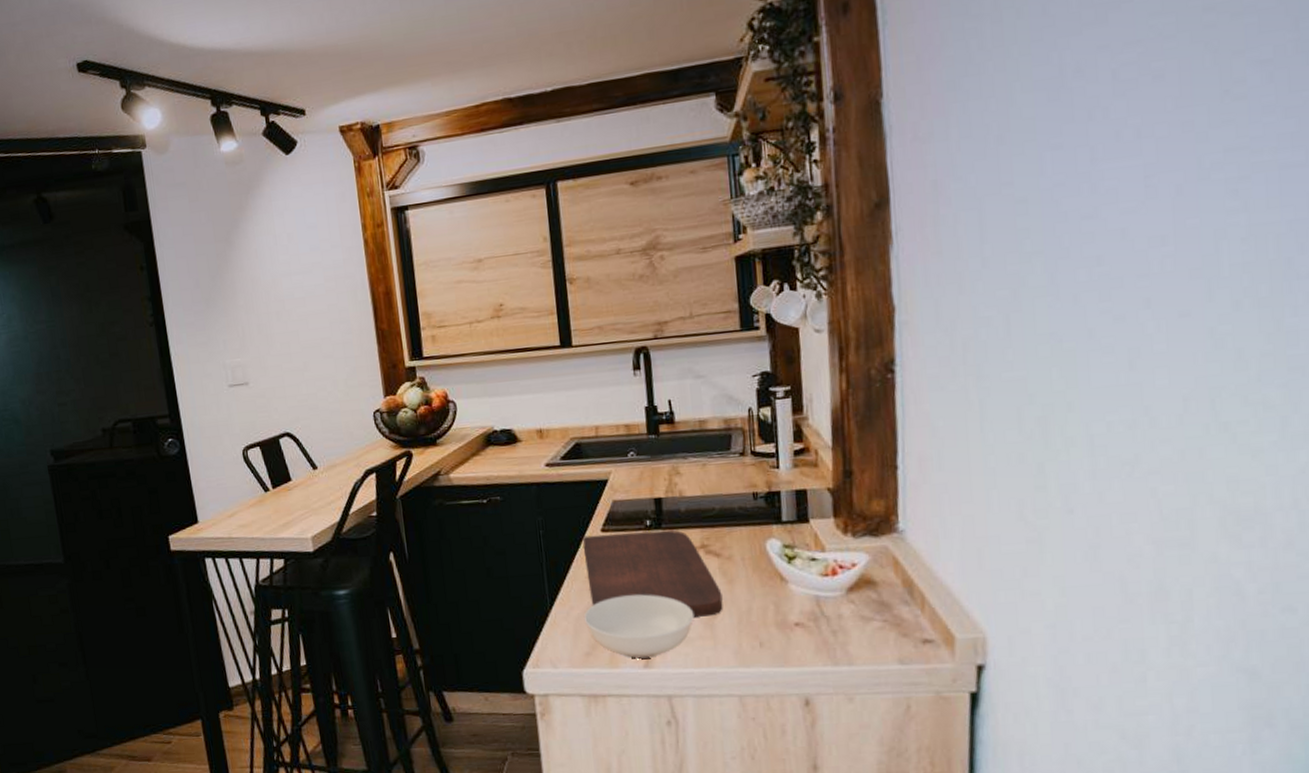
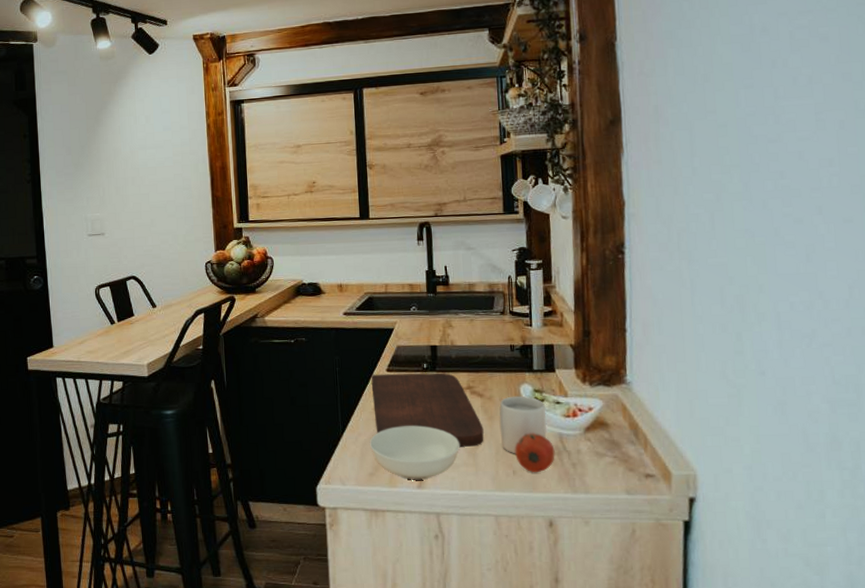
mug: none [741,553,800,623] -> present [499,395,547,454]
tomato: none [761,597,811,644] -> present [515,433,555,473]

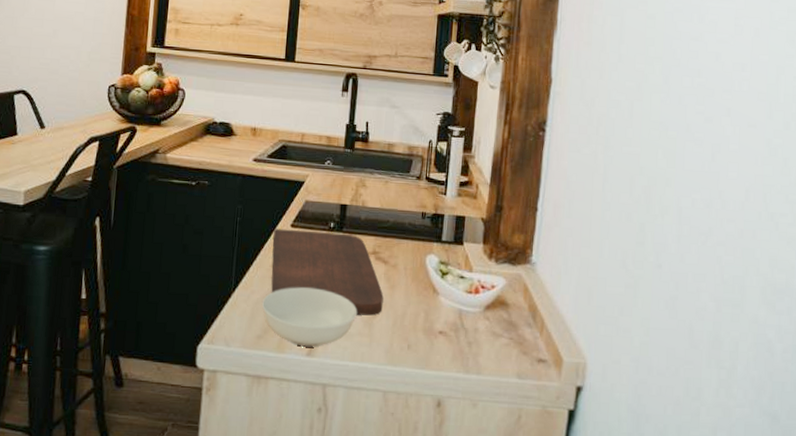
mug: present [499,395,547,454] -> none [399,266,449,328]
tomato: present [515,433,555,473] -> none [412,306,453,349]

